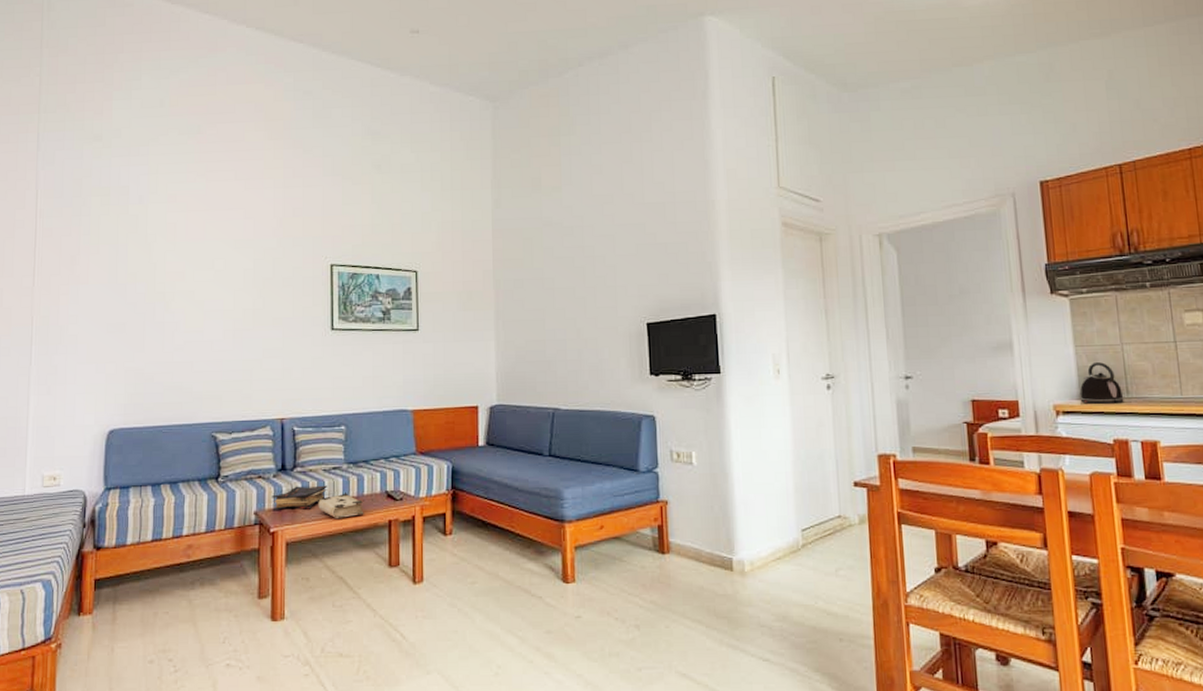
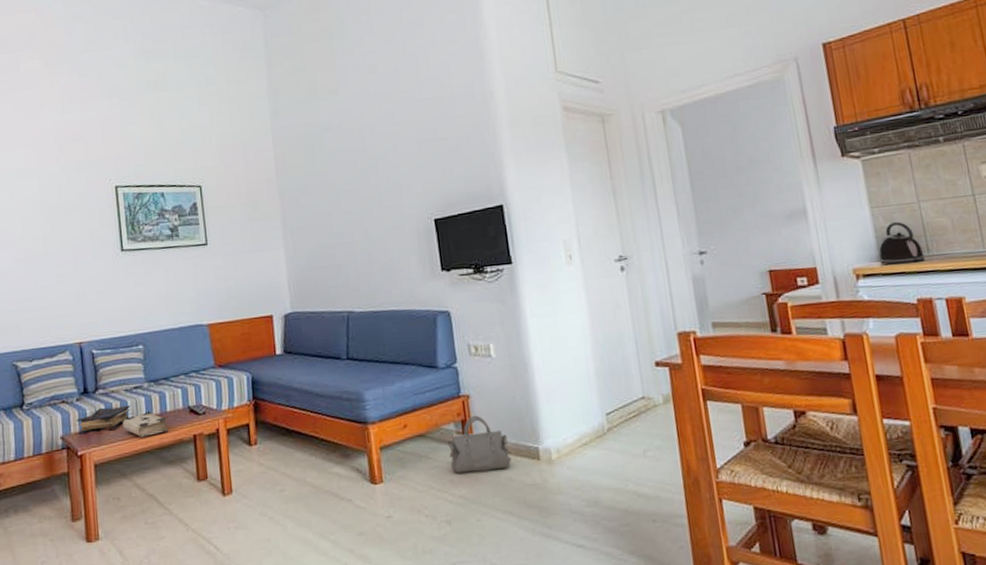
shoulder bag: none [642,521,706,578] -> present [447,415,512,473]

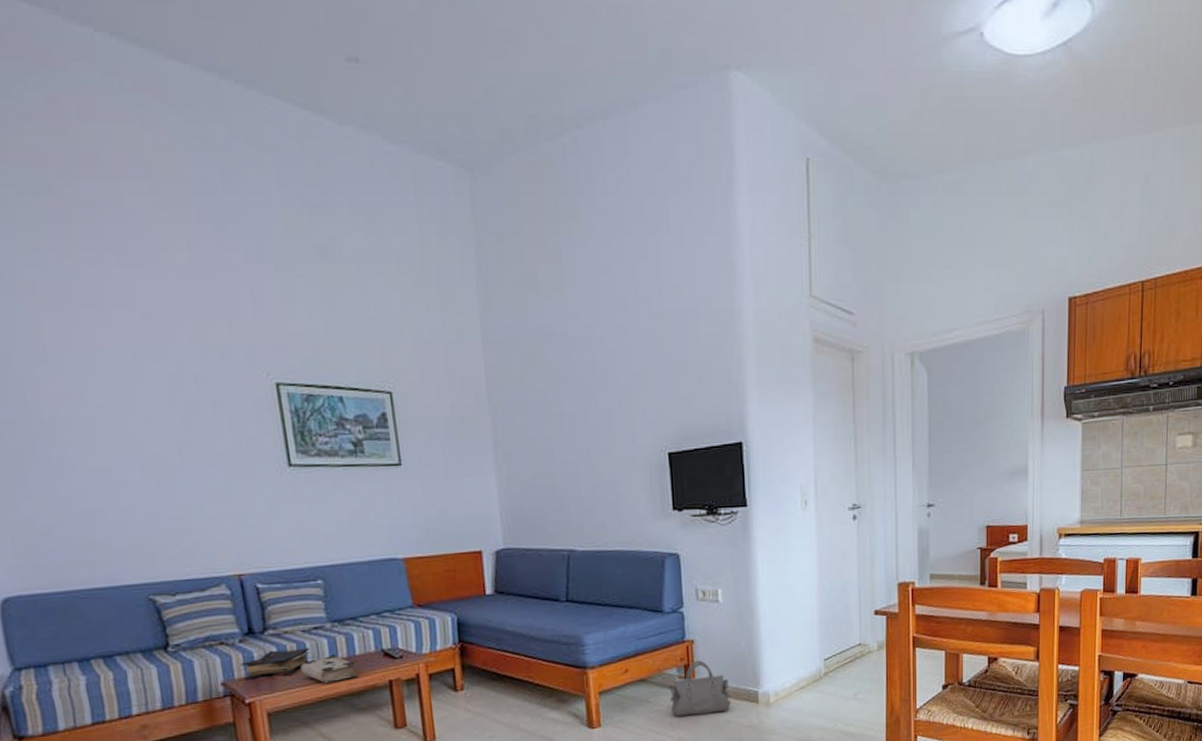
kettle: present [879,222,925,266] -> none [1081,486,1117,527]

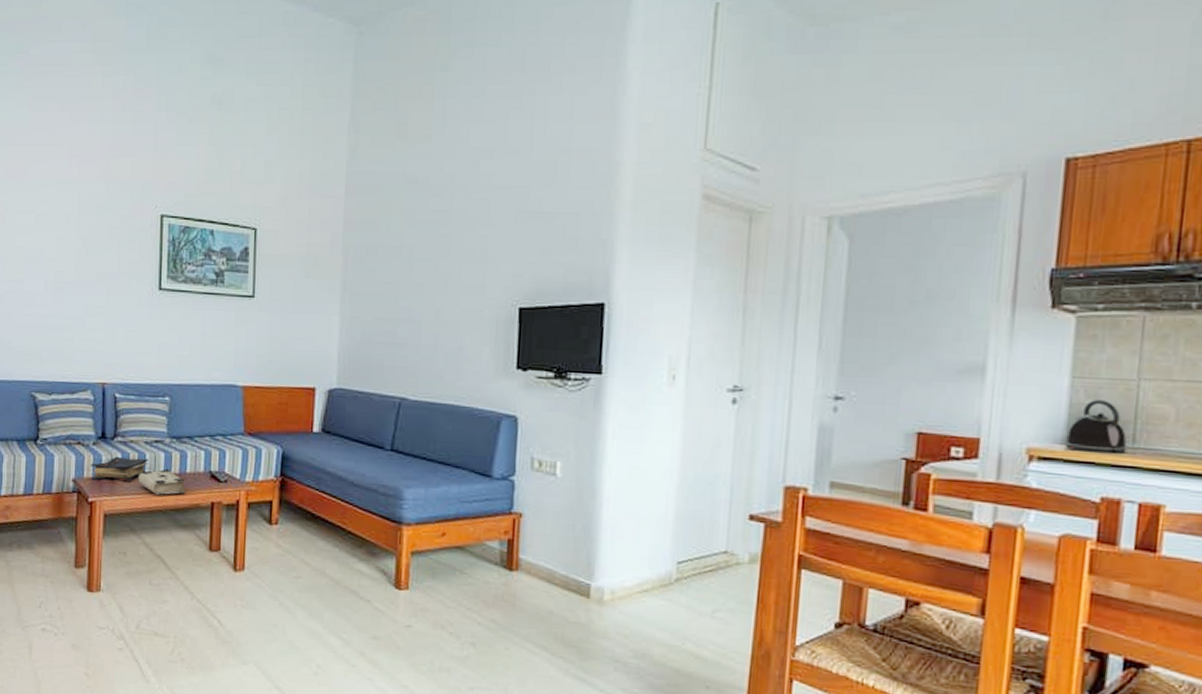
shoulder bag: present [669,660,732,717] -> none [487,536,559,600]
kettle: none [1081,486,1117,527] -> present [1065,400,1127,455]

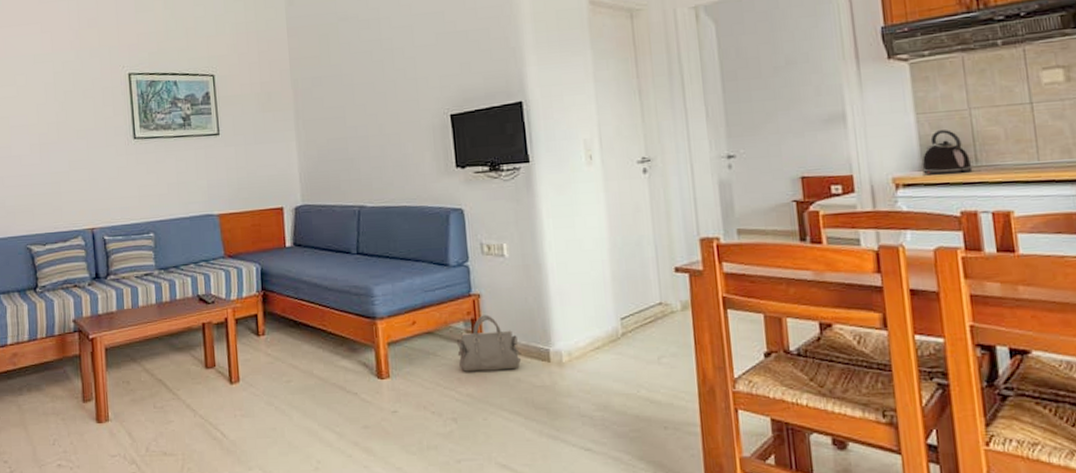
book: present [90,456,149,482] -> none [88,291,142,319]
book: present [138,468,186,496] -> none [133,298,178,324]
shoulder bag: none [487,536,559,600] -> present [456,314,522,372]

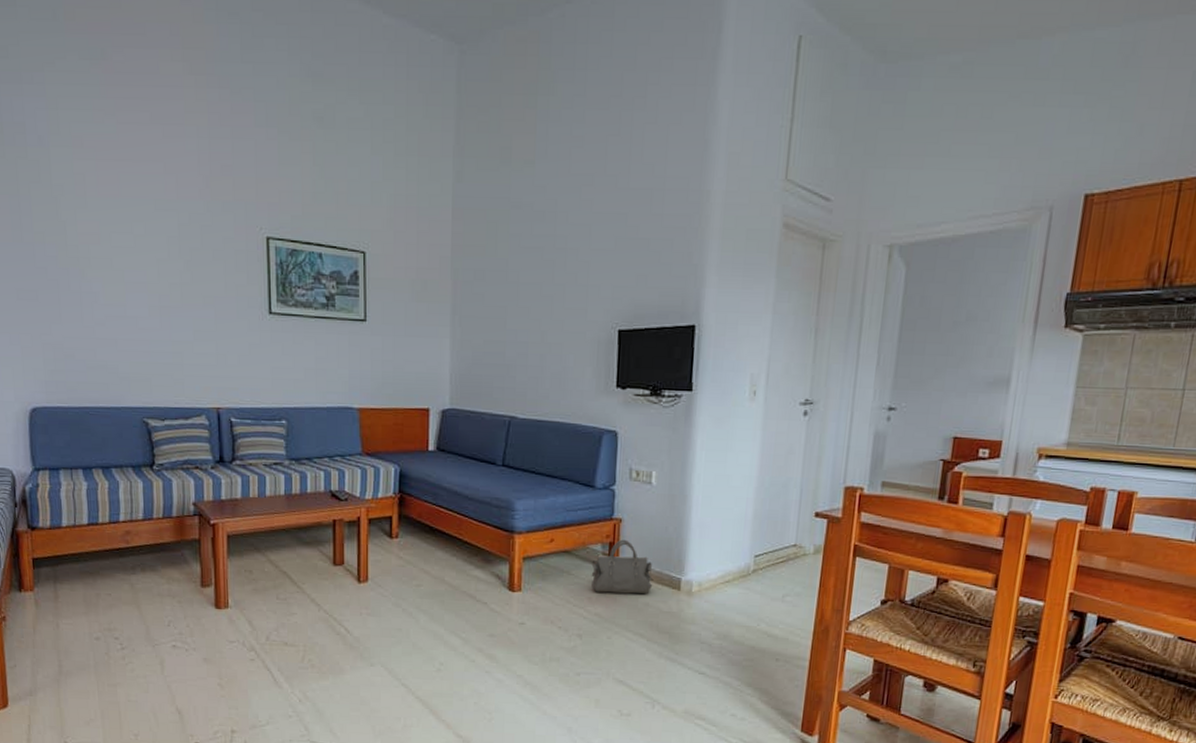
kettle: present [922,130,973,176] -> none [1067,406,1114,452]

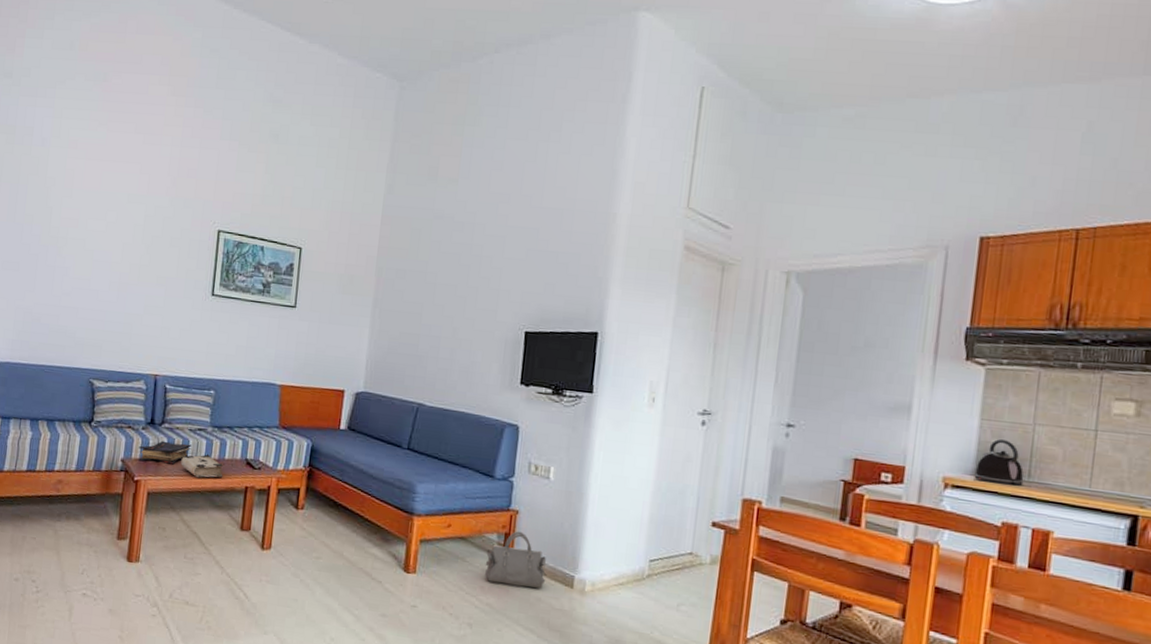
book: none [210,479,270,504] -> present [138,441,192,465]
book: none [259,489,308,516] -> present [181,454,223,479]
kettle: none [1067,406,1114,452] -> present [974,439,1024,487]

